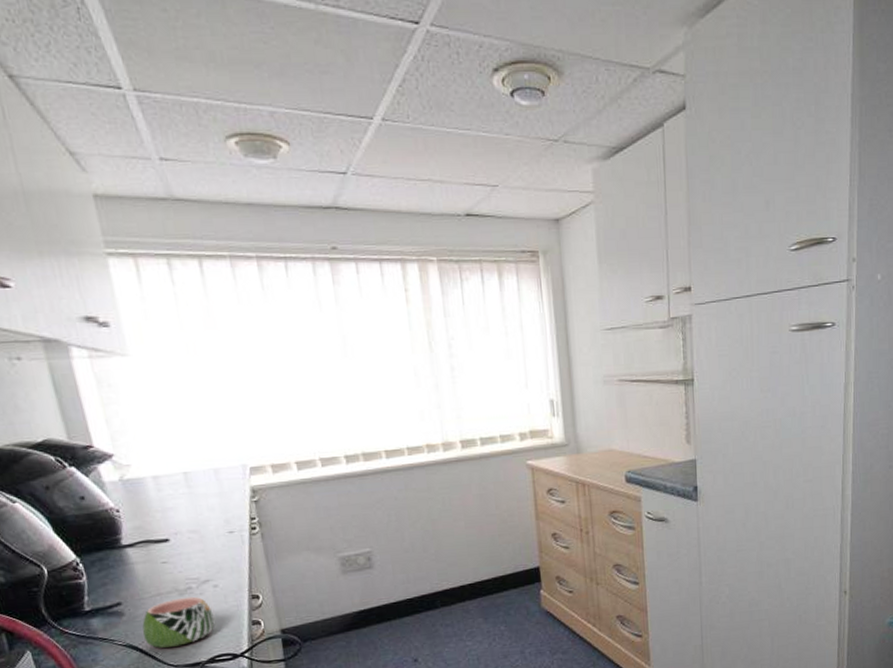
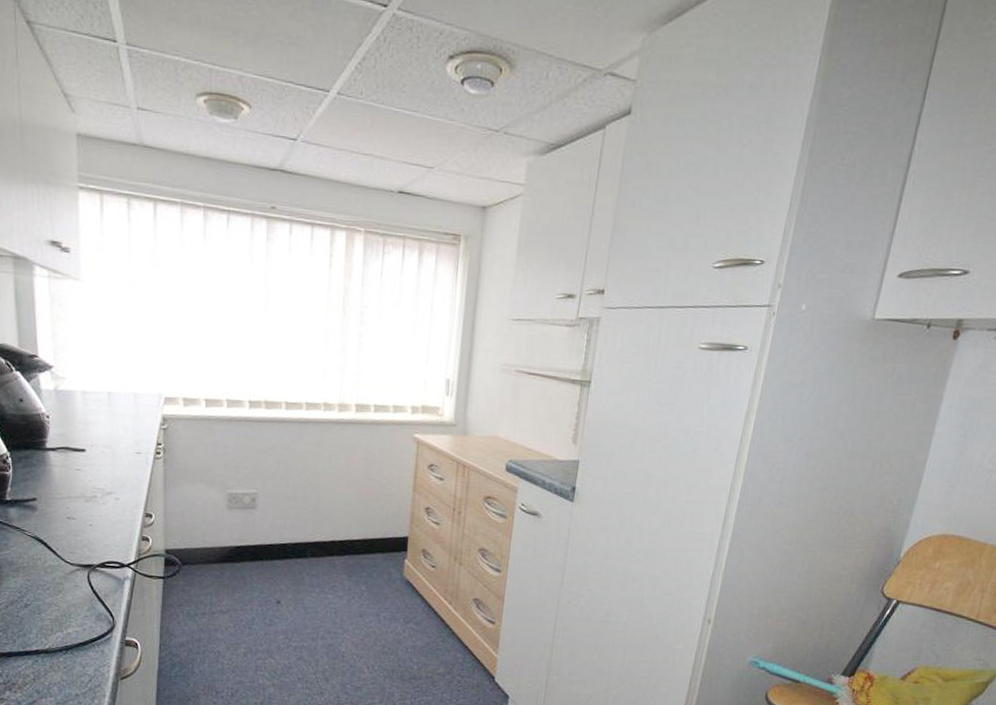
mug: present [142,596,215,648] -> none [50,503,111,547]

